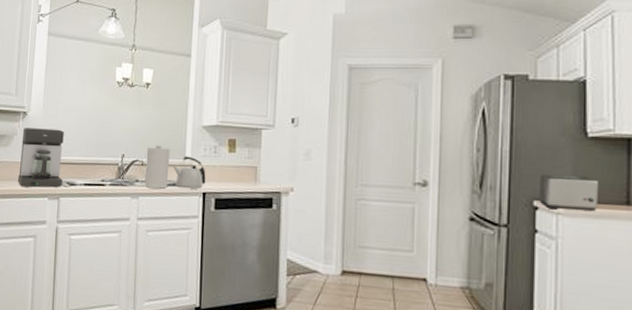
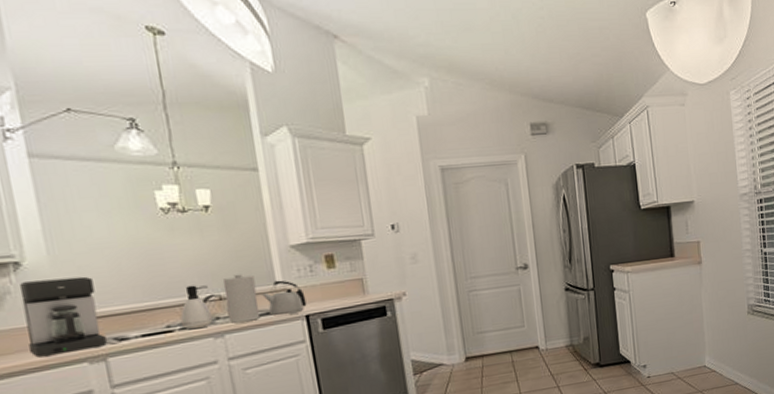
soap dispenser: none [111,149,135,187] -> present [180,285,214,330]
toaster: present [539,173,600,212] -> none [612,239,653,270]

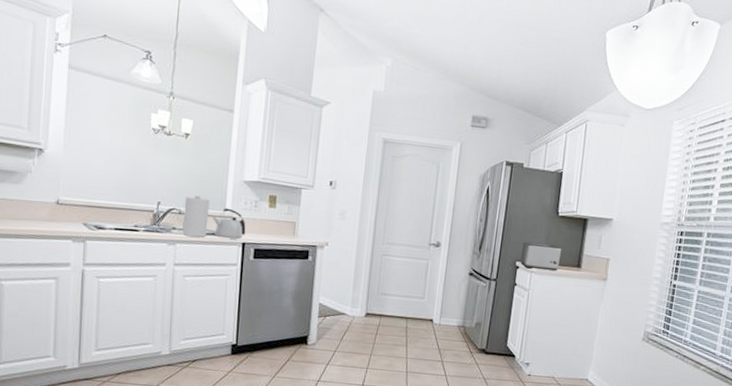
coffee maker: present [19,276,107,358] -> none [34,166,90,231]
soap dispenser: present [180,285,214,330] -> none [145,196,173,234]
toaster: none [612,239,653,270] -> present [520,241,562,272]

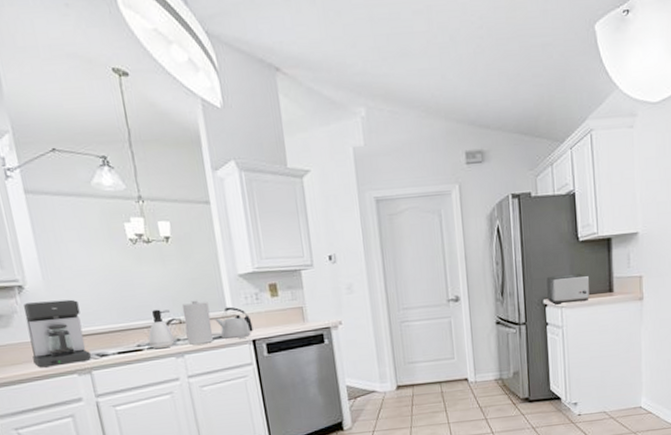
coffee maker: none [34,166,90,231] -> present [23,299,91,369]
soap dispenser: none [145,196,173,234] -> present [148,309,175,350]

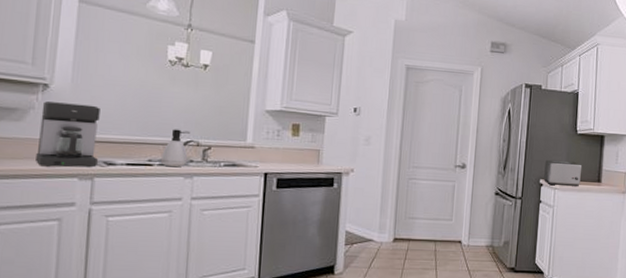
paper towel holder: present [181,300,213,346] -> none [200,126,230,170]
kettle: present [215,306,254,340] -> none [233,138,268,171]

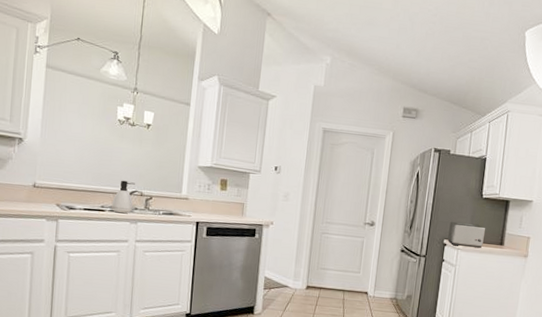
coffee maker: present [36,101,100,168] -> none [14,153,63,211]

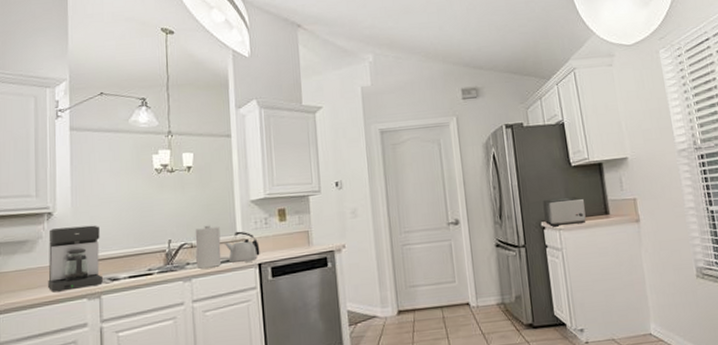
coffee maker: none [14,153,63,211] -> present [48,225,103,293]
soap dispenser: present [111,180,135,214] -> none [159,234,184,274]
paper towel holder: none [143,179,168,217] -> present [195,225,221,270]
kettle: none [170,190,200,220] -> present [225,231,260,264]

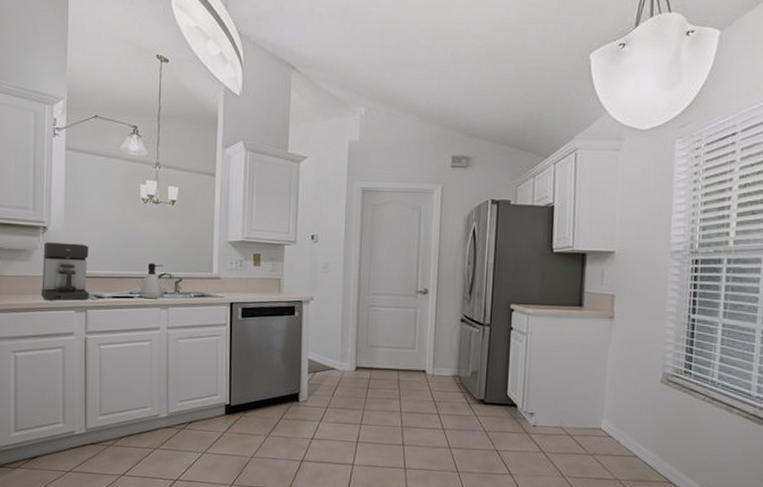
soap dispenser: none [159,234,184,274] -> present [139,263,163,299]
paper towel holder: present [195,225,221,270] -> none [173,259,198,301]
kettle: present [225,231,260,264] -> none [201,269,233,301]
toaster: present [543,196,586,227] -> none [515,282,560,312]

